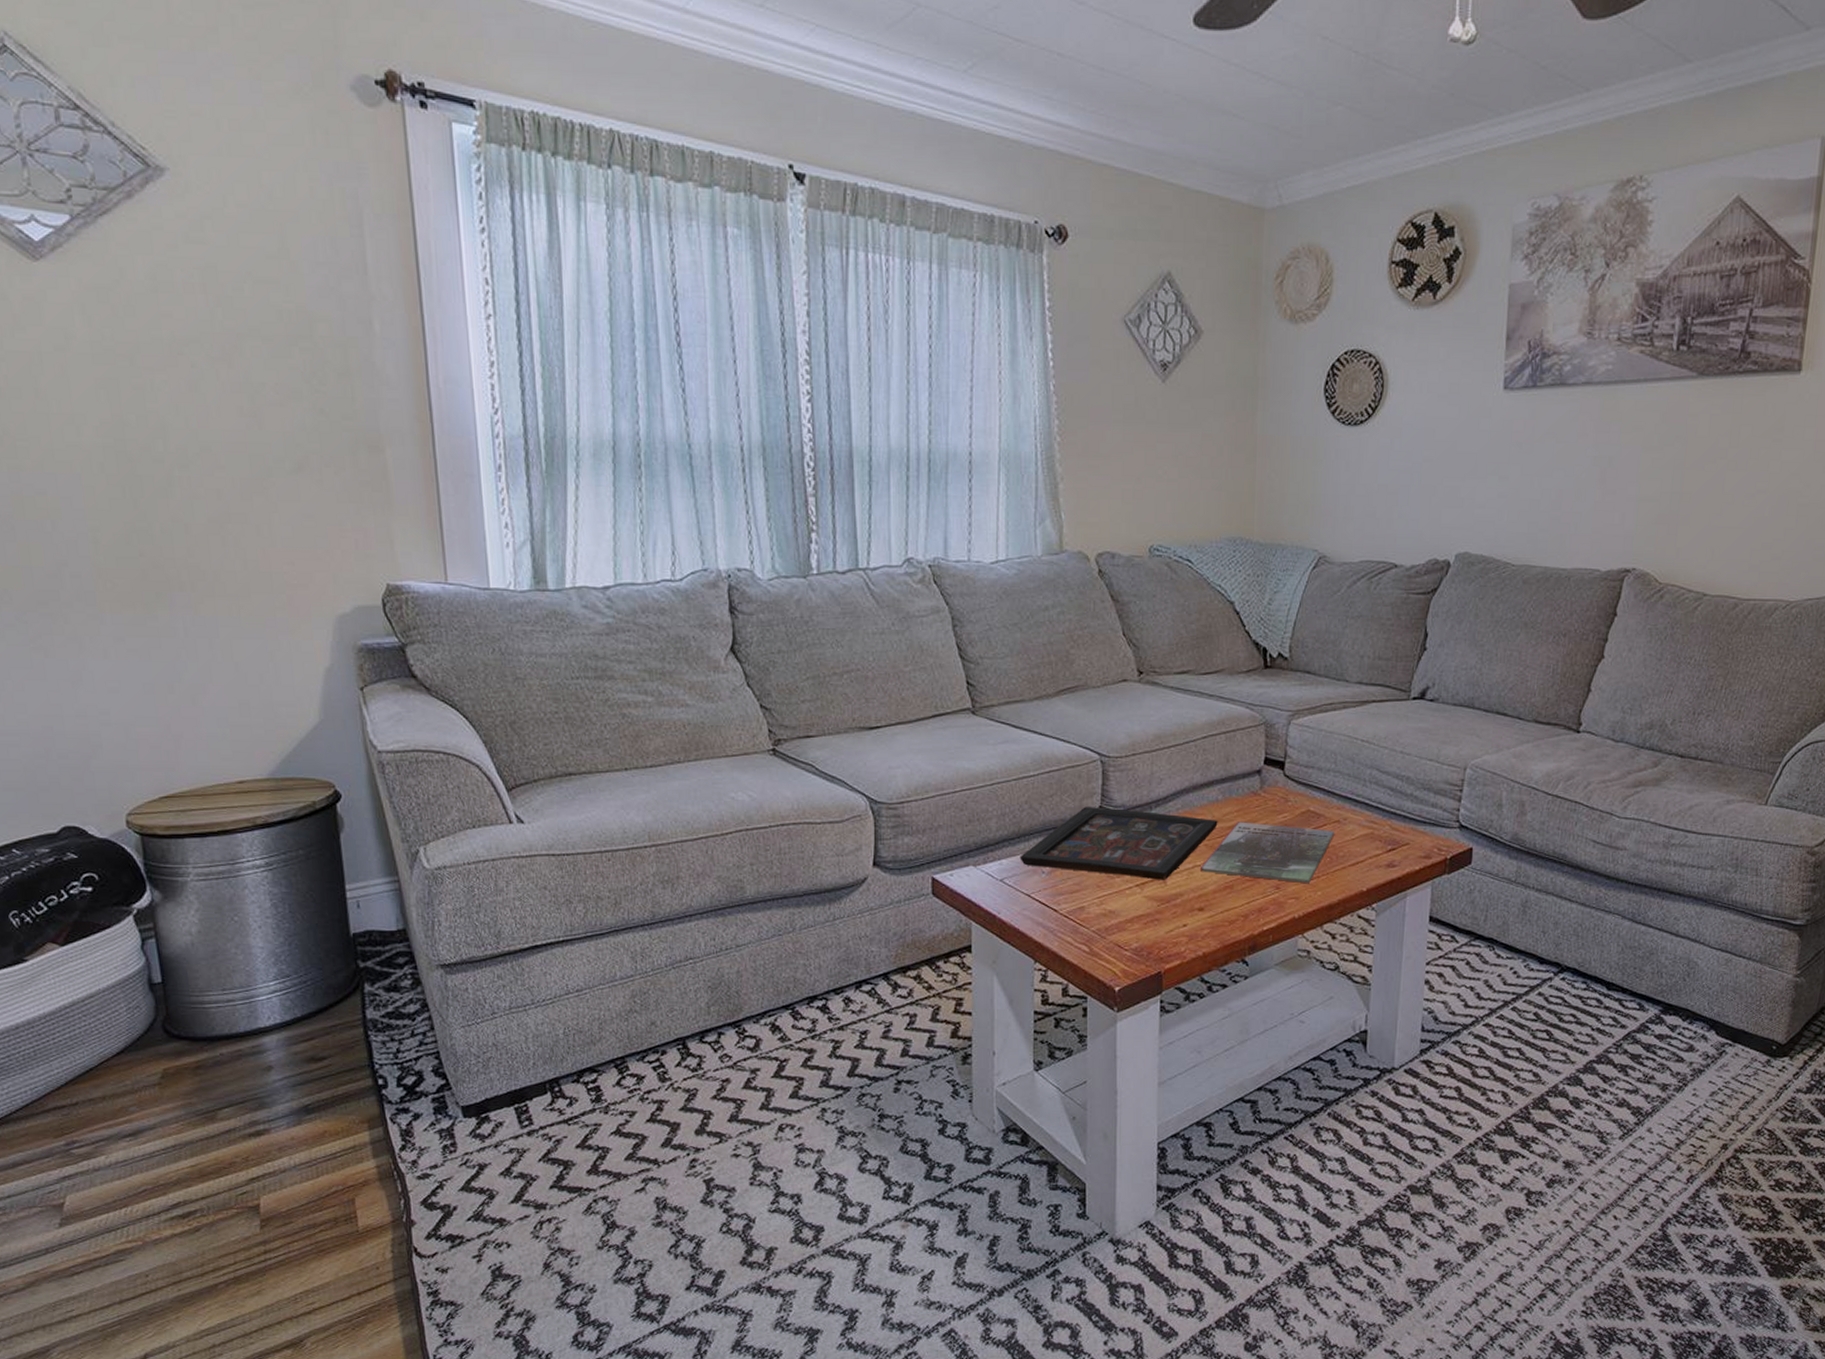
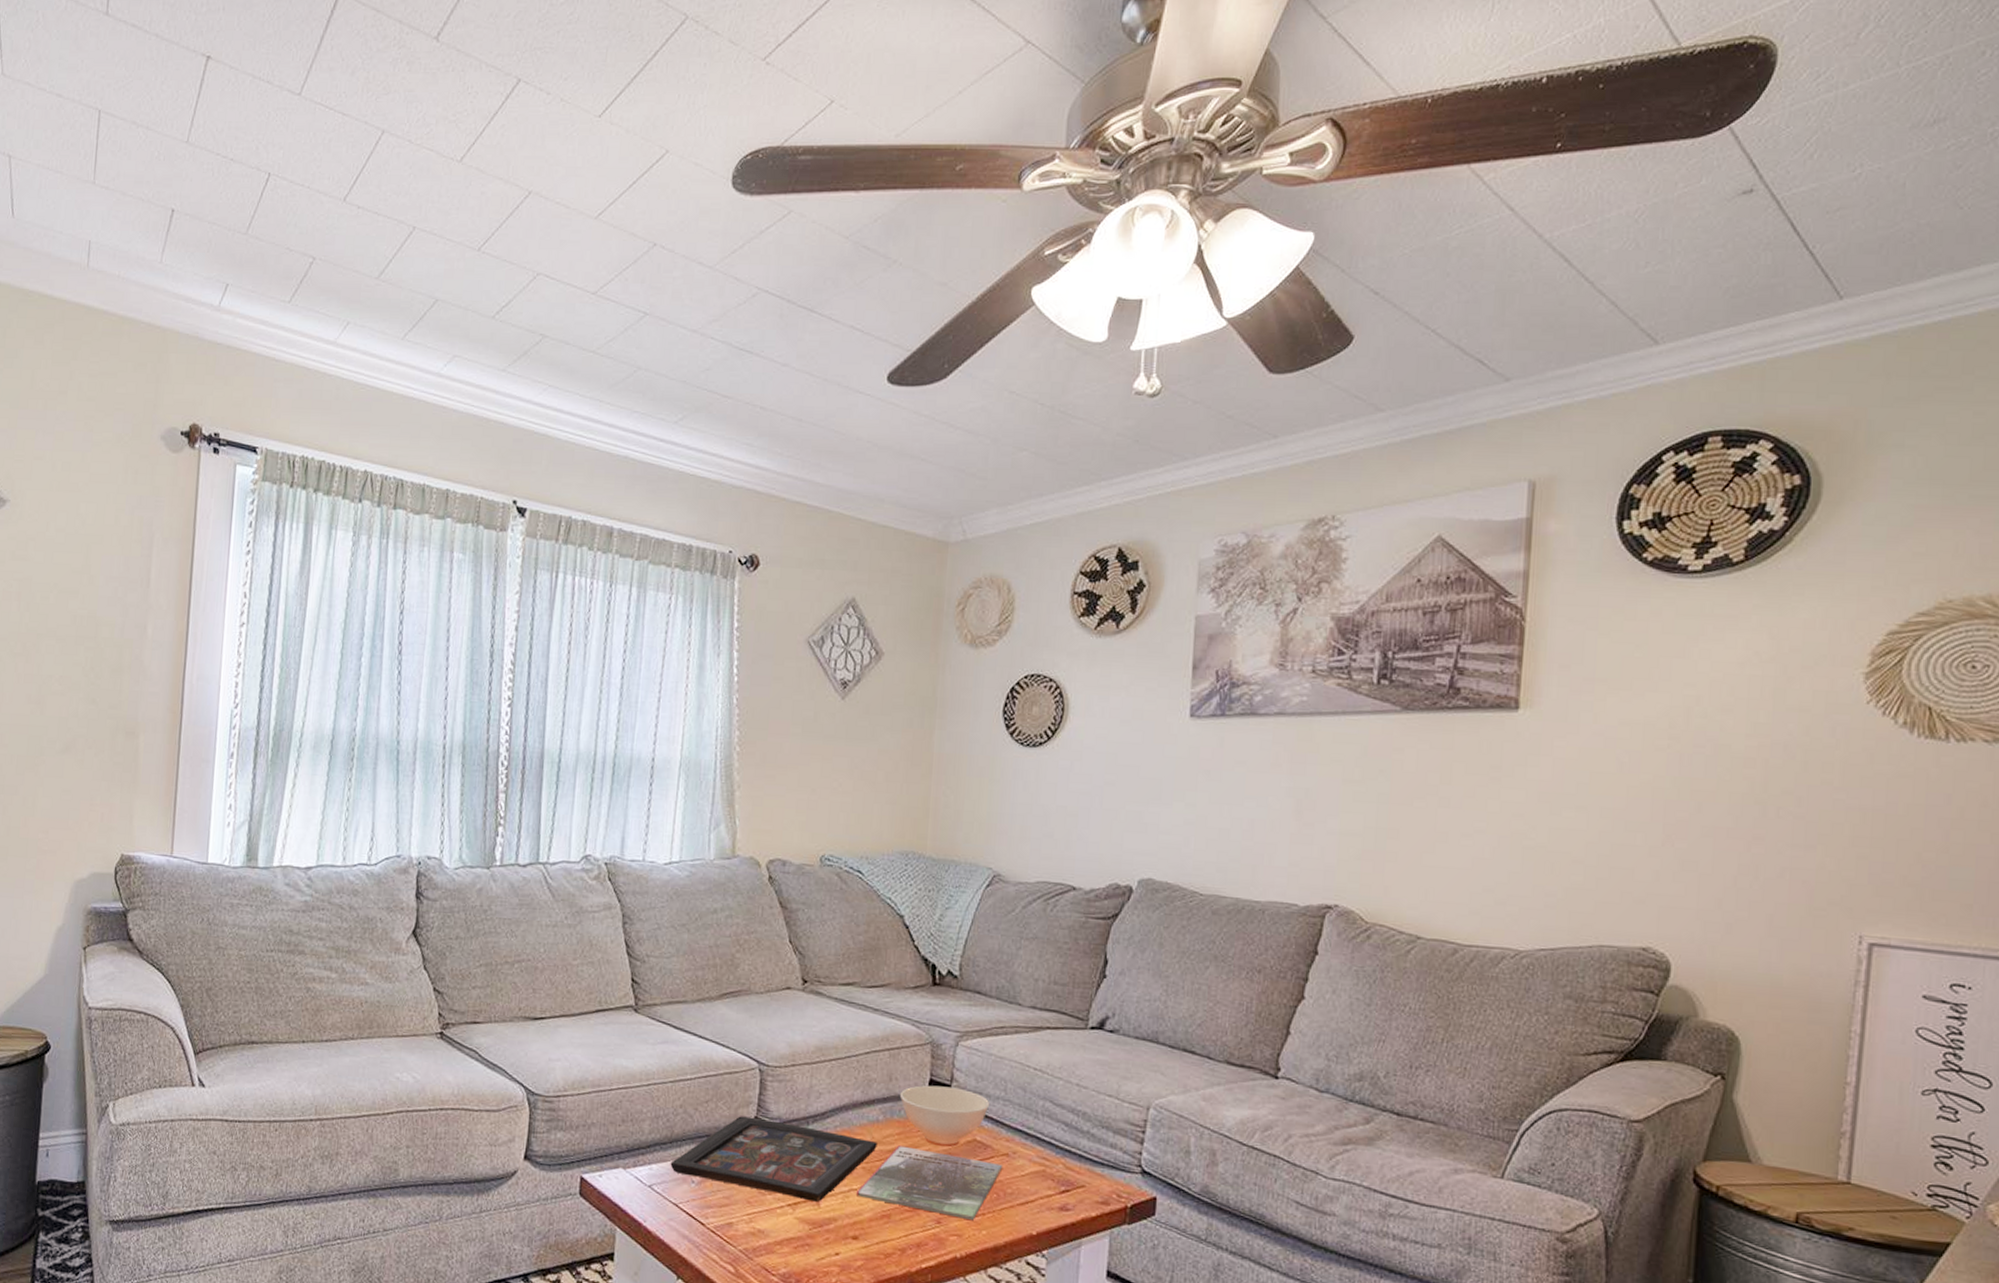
bowl: none [1237,763,1322,820] -> present [899,1085,990,1148]

